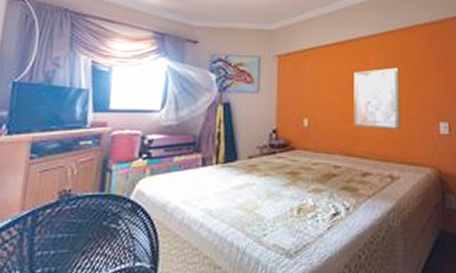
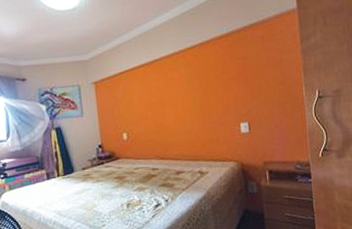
wall art: present [354,67,401,130] -> none [161,79,207,136]

